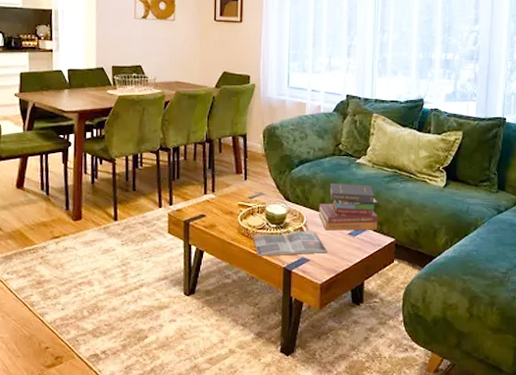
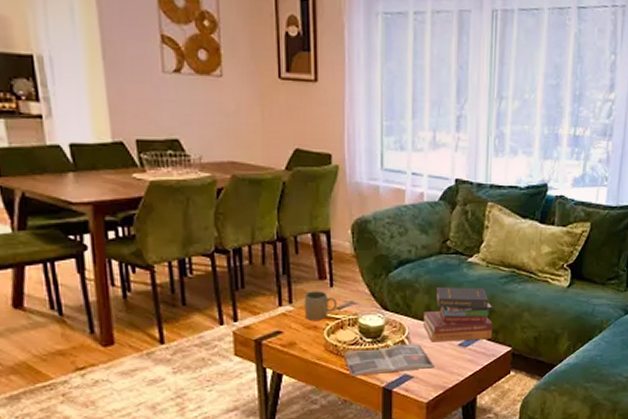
mug: none [223,183,250,207] -> present [304,291,338,320]

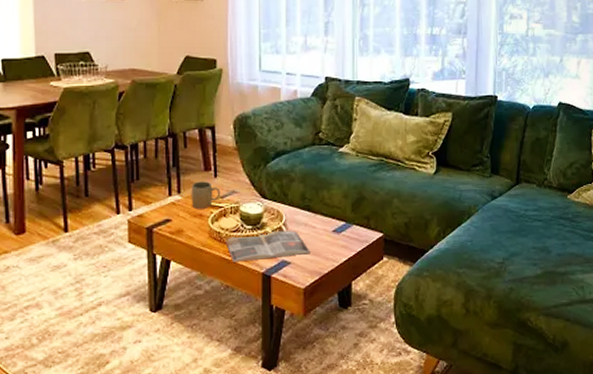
books: present [423,286,493,342] -> none [299,175,365,229]

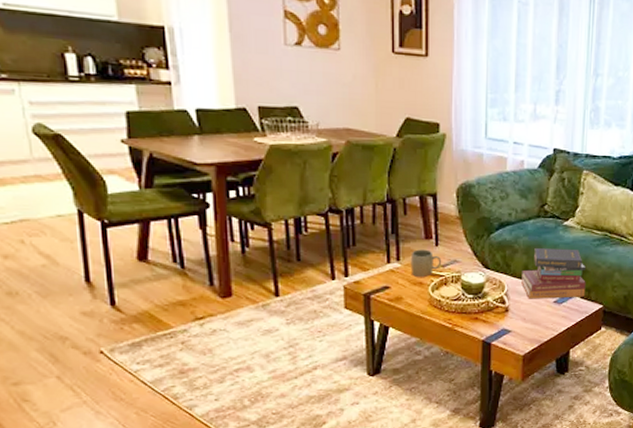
magazine: present [225,230,310,262] -> none [446,300,531,330]
books: none [299,175,365,229] -> present [521,247,586,299]

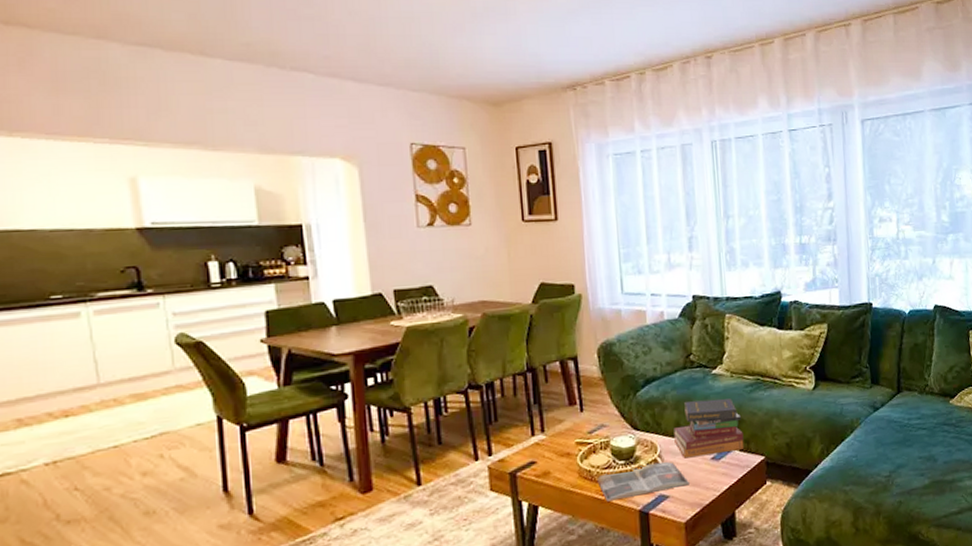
mug: present [410,249,442,277] -> none [555,416,589,448]
magazine: none [446,300,531,330] -> present [597,462,689,502]

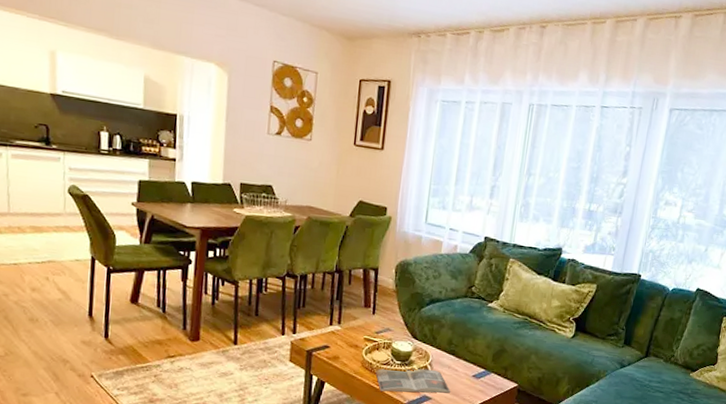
books: present [674,398,745,459] -> none [445,324,505,374]

